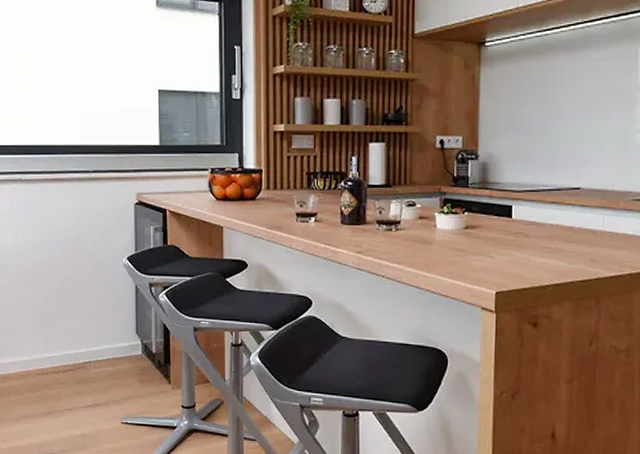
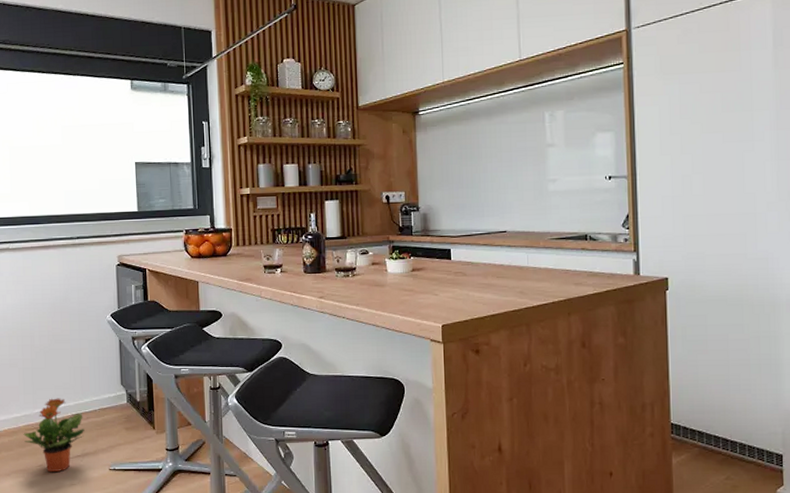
potted plant: none [33,343,97,421] -> present [23,398,85,473]

